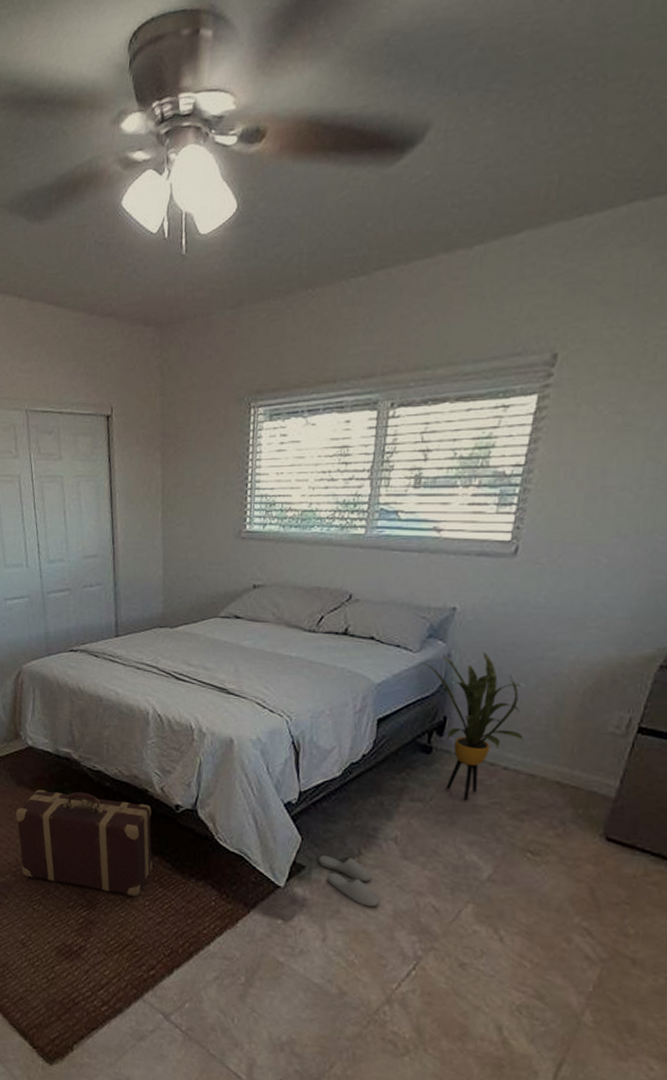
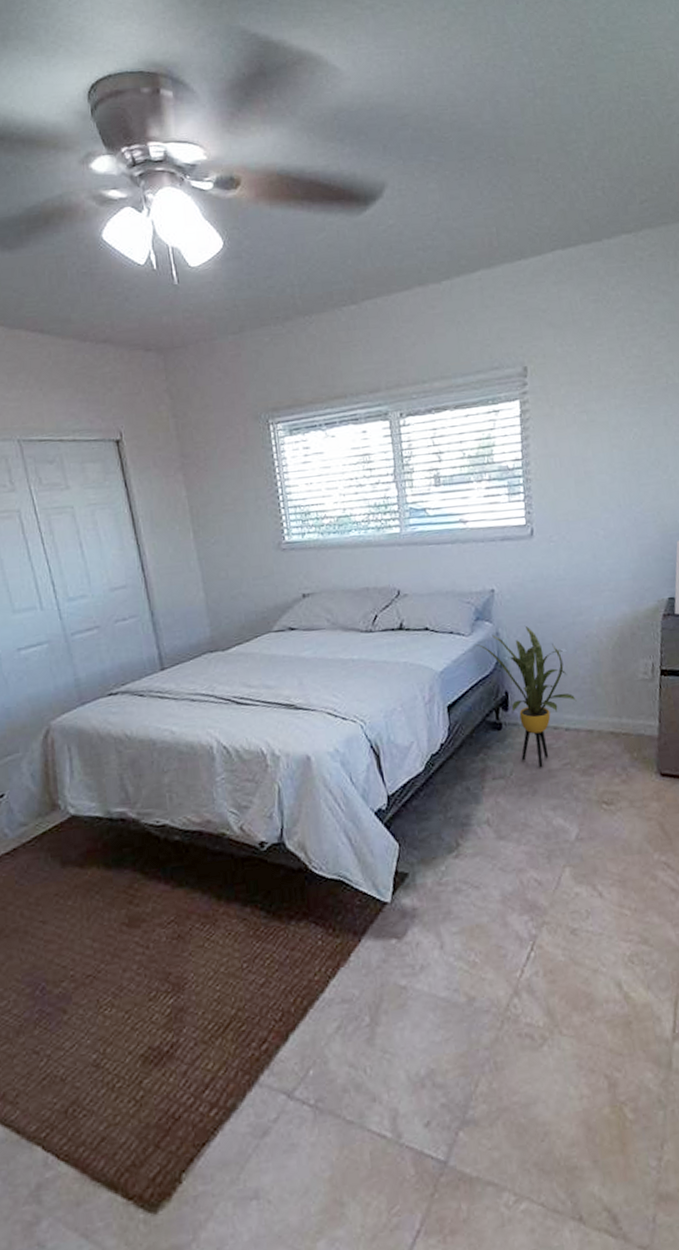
suitcase: present [15,789,153,896] -> none [64,850,245,977]
slippers: present [318,855,379,908] -> none [419,851,486,899]

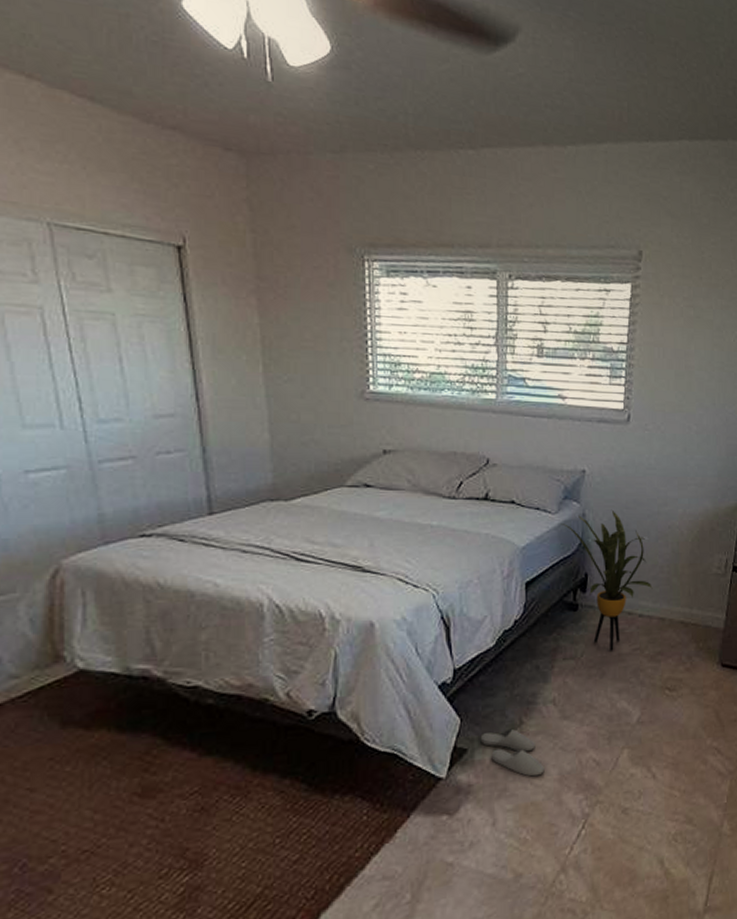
slippers: none [419,851,486,899] -> present [480,728,545,777]

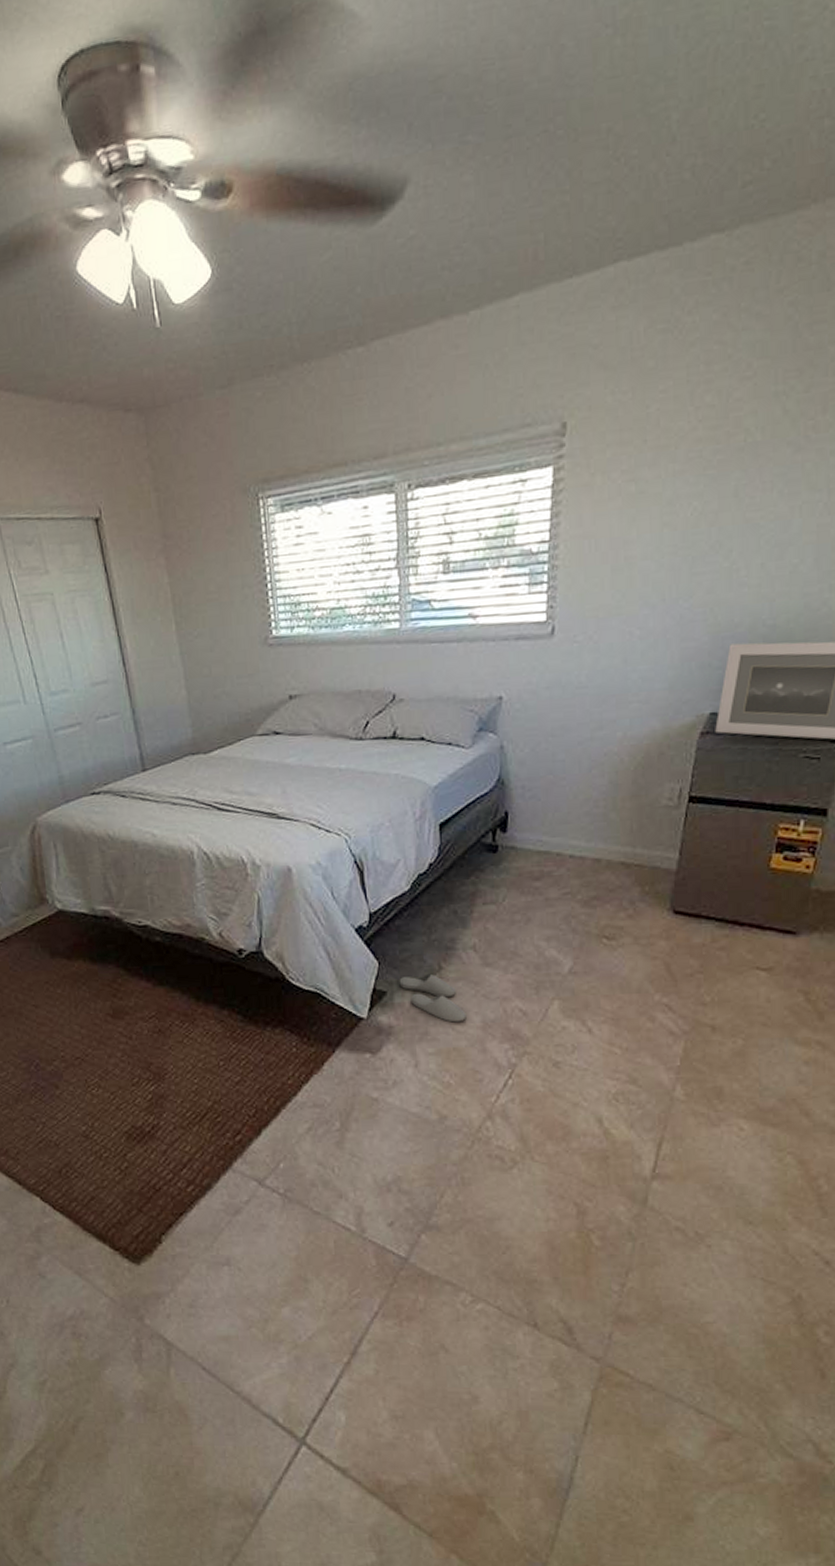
house plant: present [560,509,653,651] -> none [475,739,586,896]

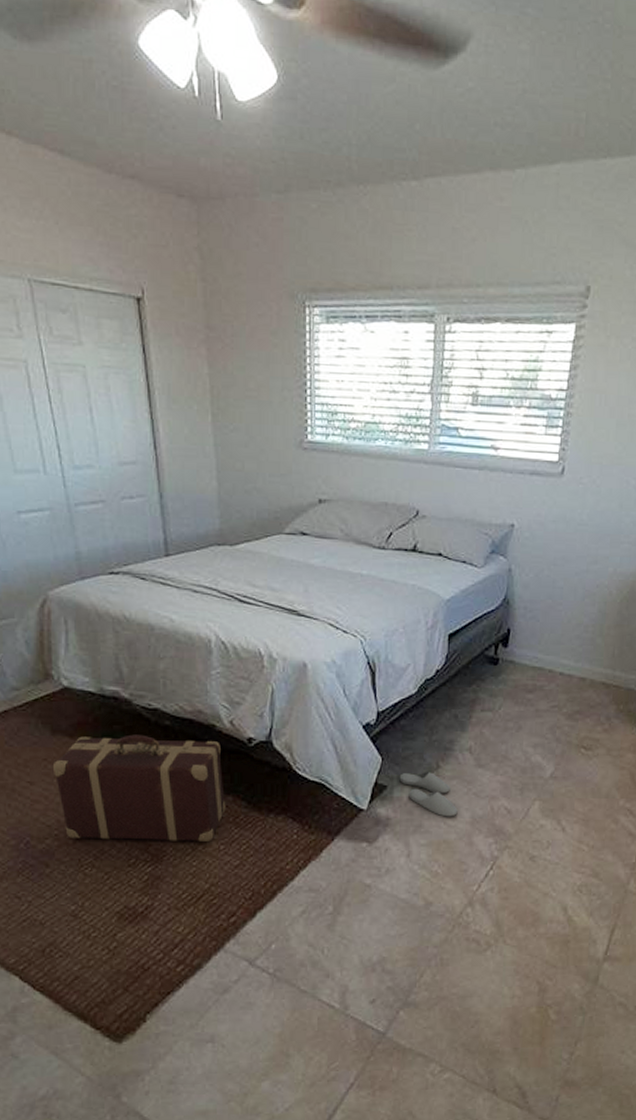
suitcase: none [54,952,222,1059] -> present [52,734,226,841]

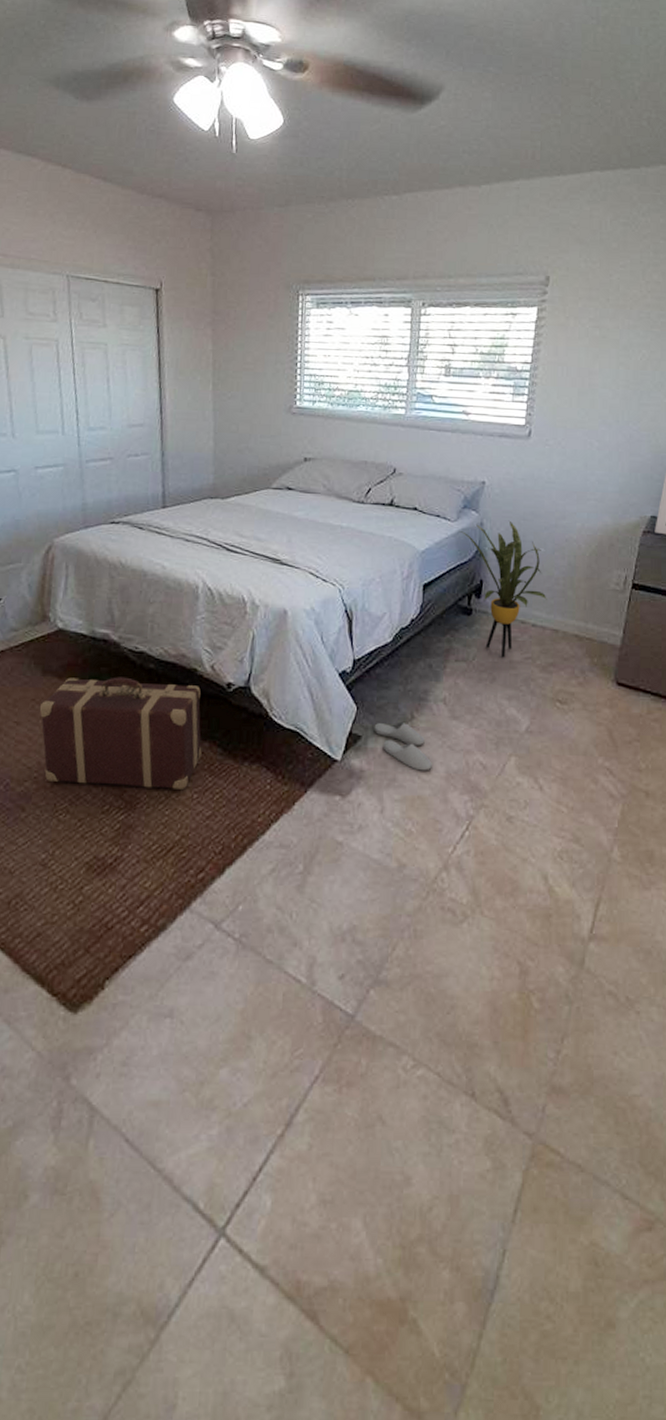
house plant: none [486,565,576,707] -> present [459,520,547,658]

